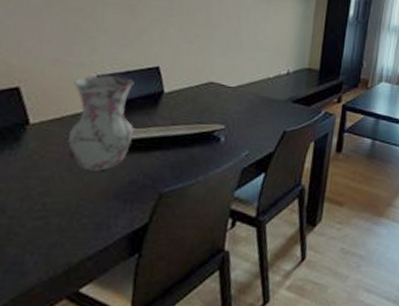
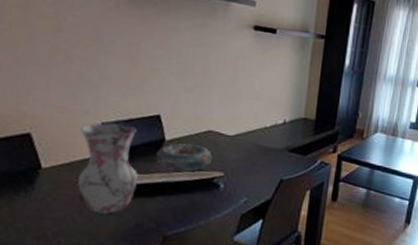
decorative bowl: none [154,96,213,124] -> present [156,143,212,171]

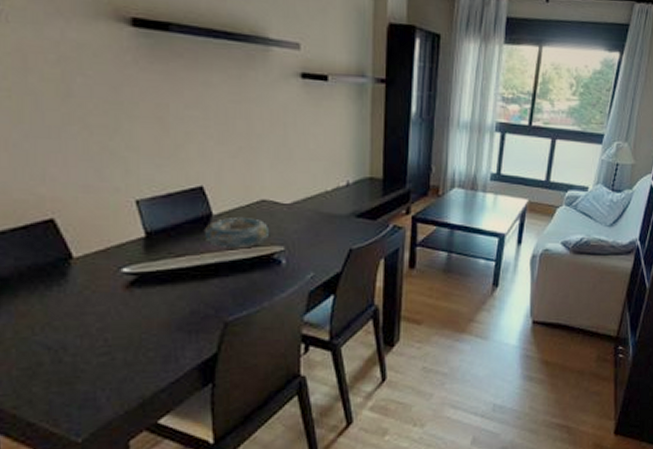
vase: present [77,122,138,214] -> none [112,200,187,304]

